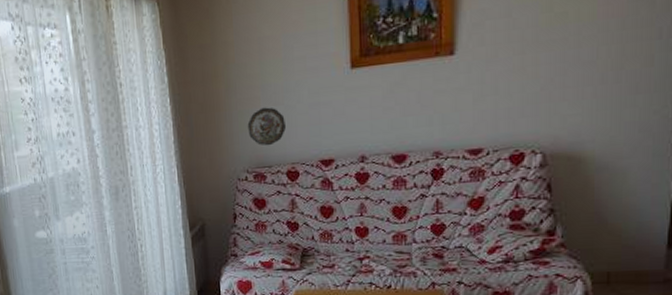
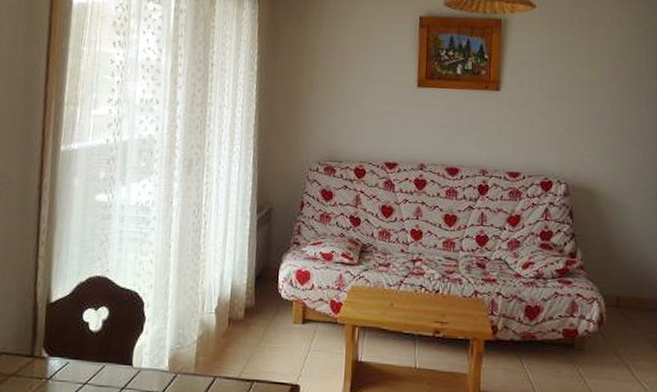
decorative plate: present [247,107,286,146] -> none [324,107,358,143]

